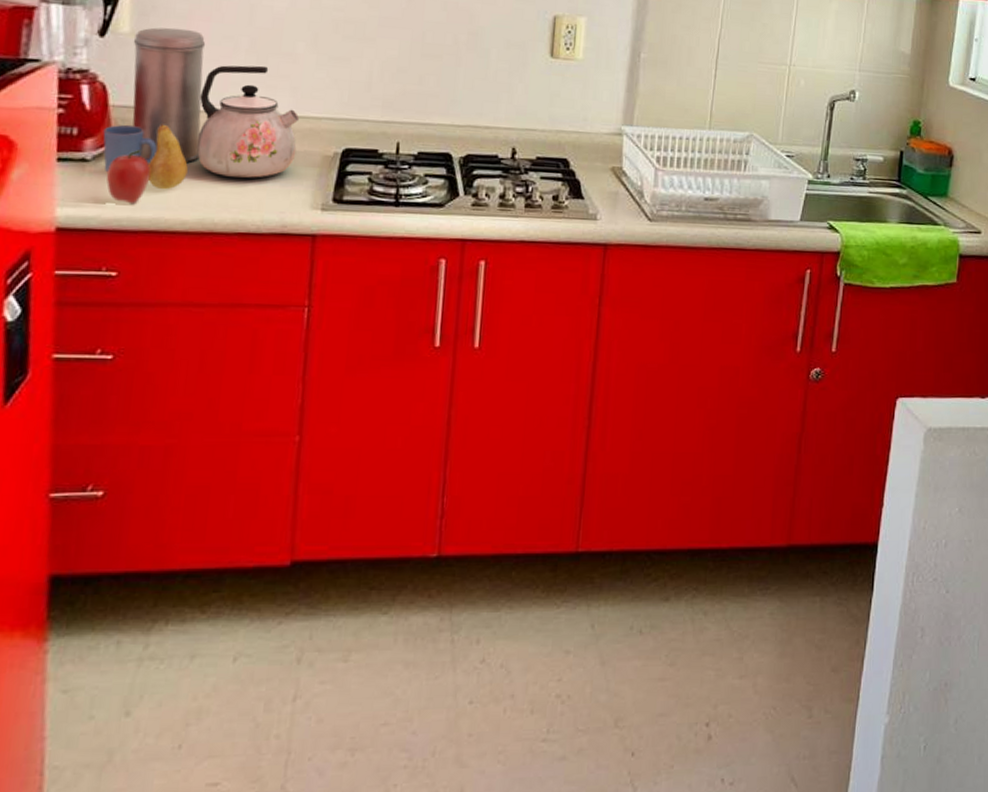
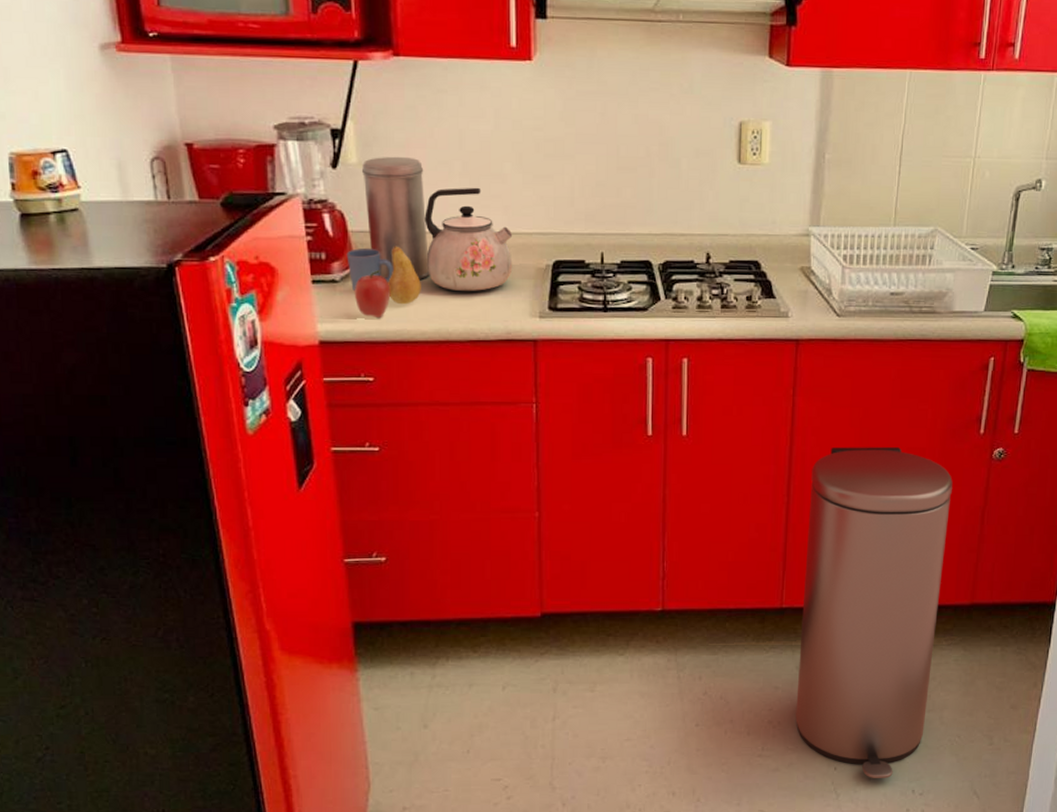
pedal bin: none [588,363,768,766] -> present [795,447,953,779]

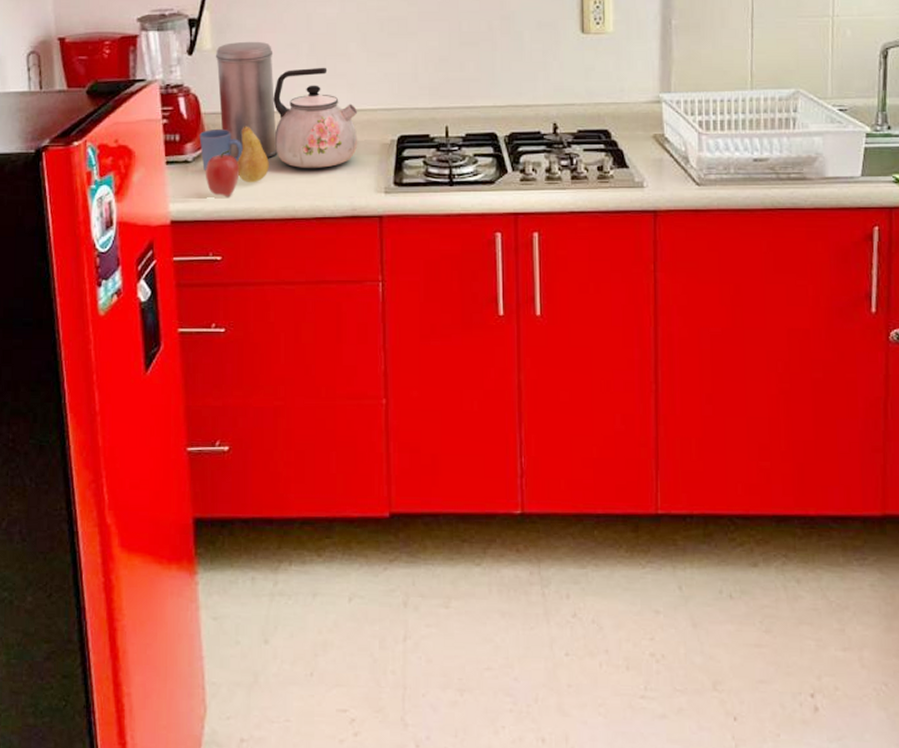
pedal bin: present [795,447,953,779] -> none [681,327,846,736]

